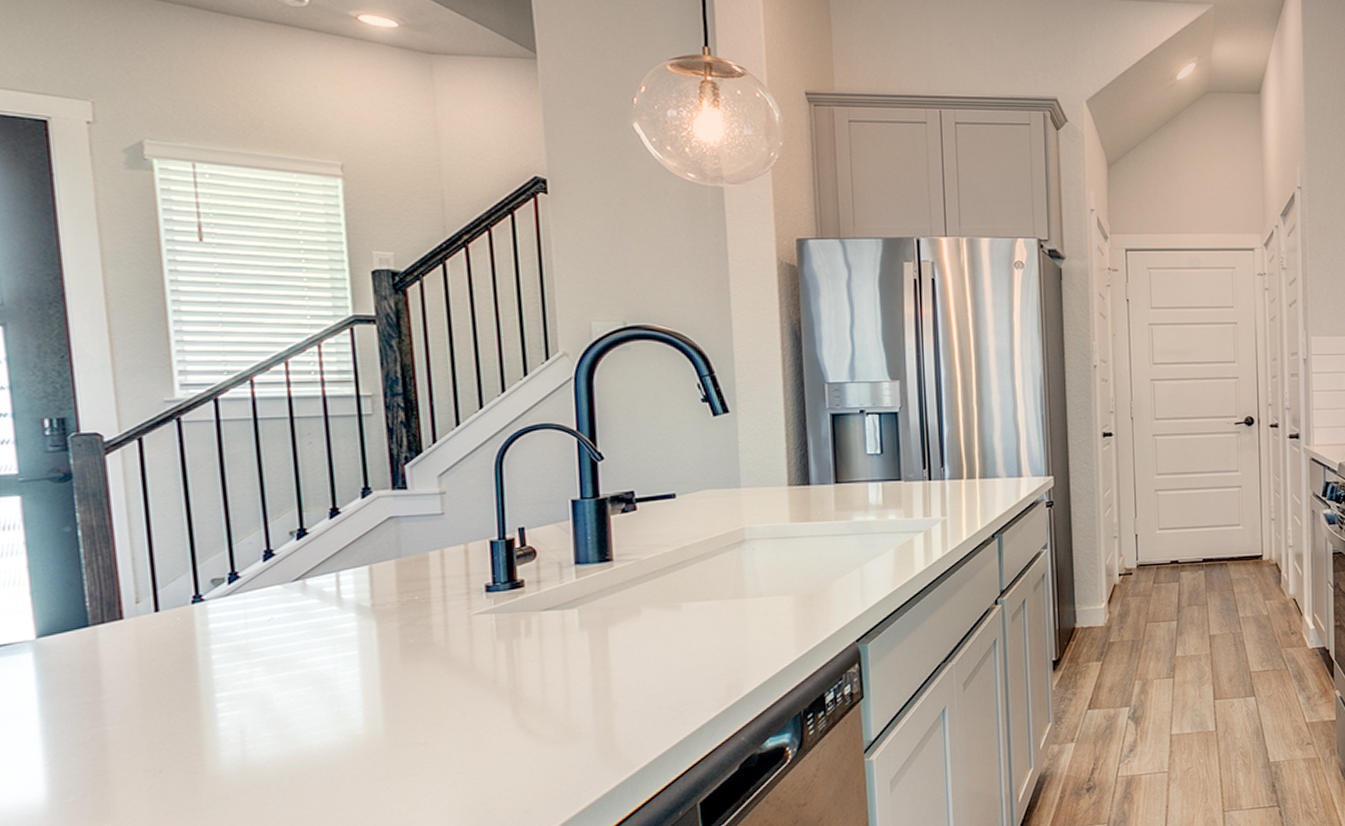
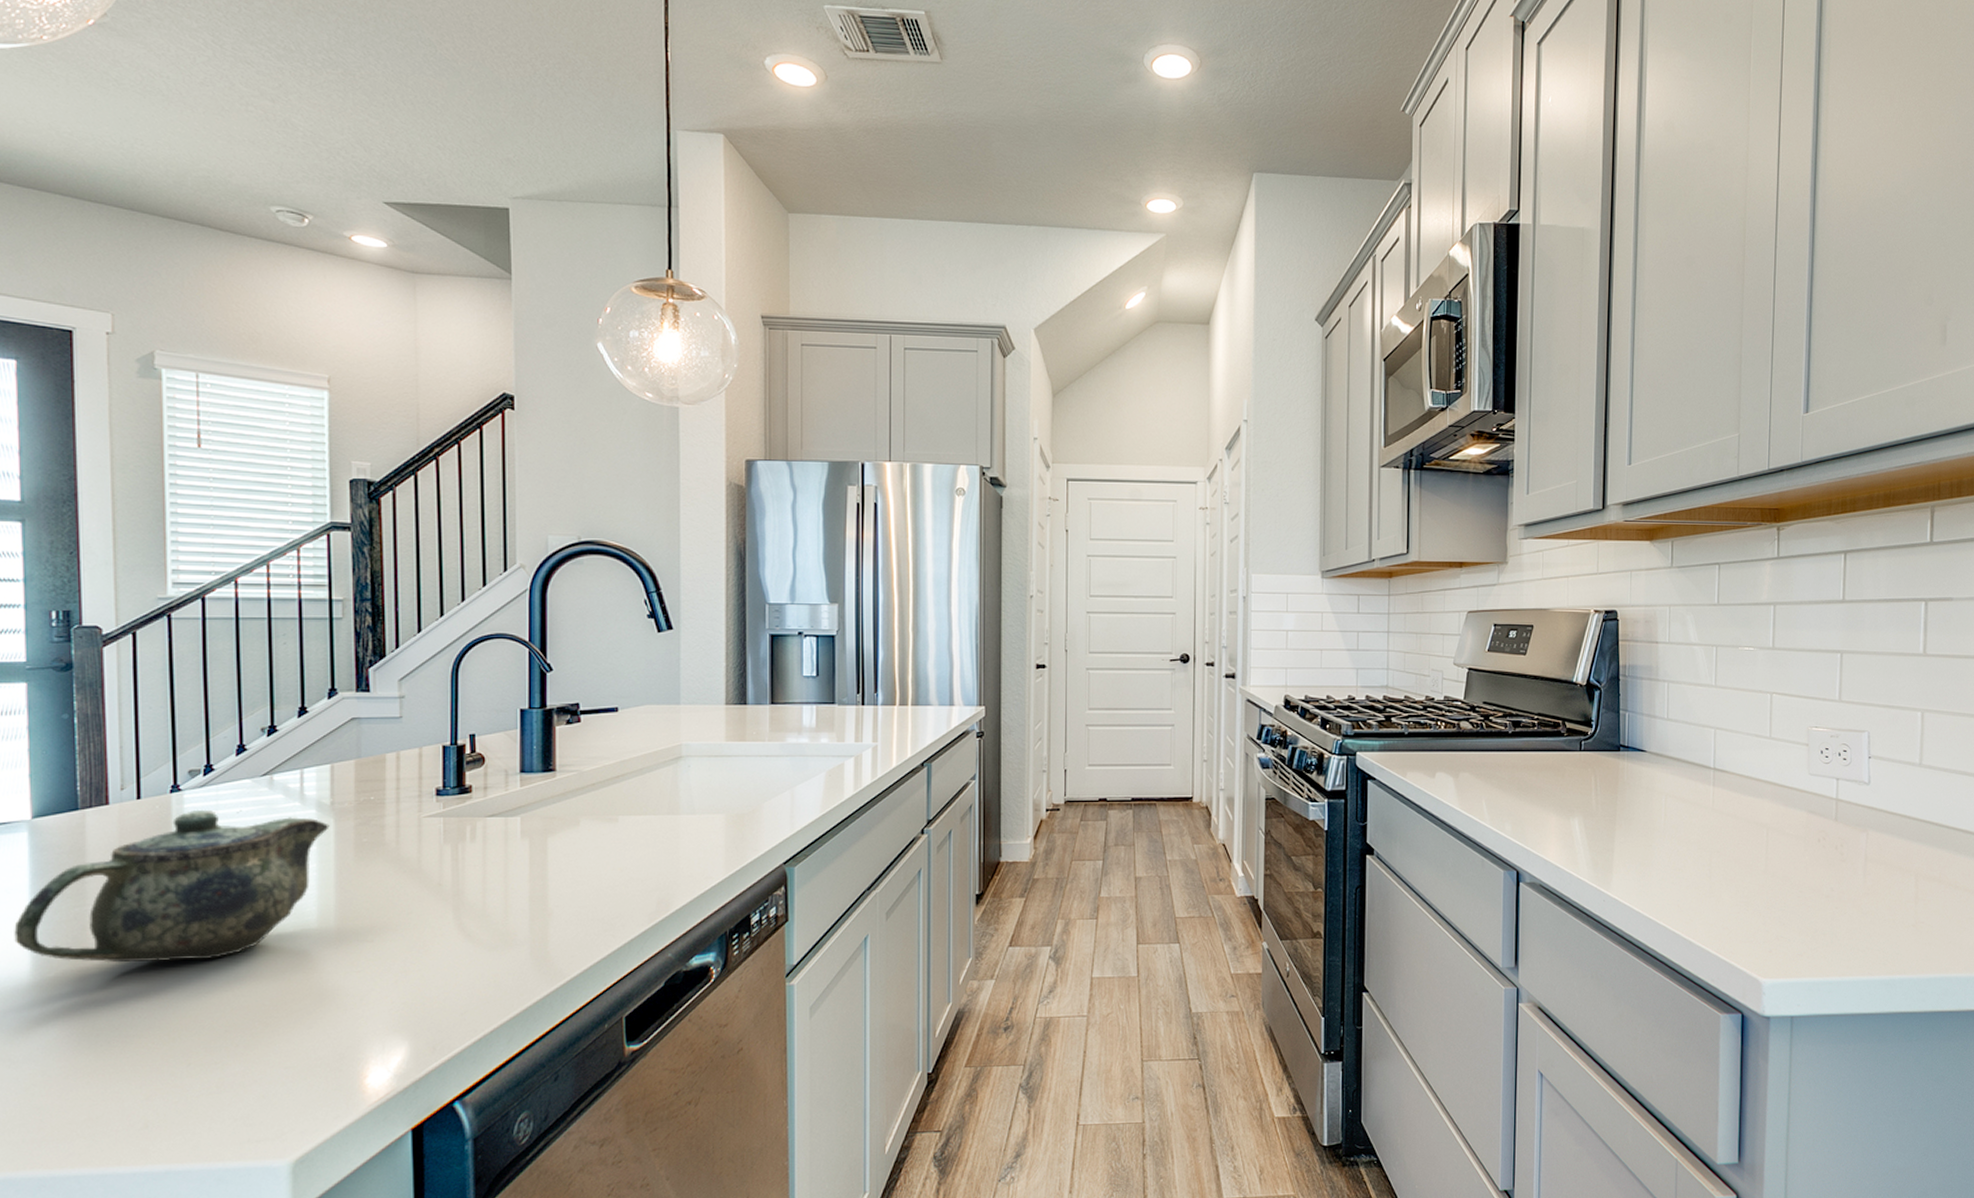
teapot: none [24,618,372,784] -> present [14,809,330,963]

